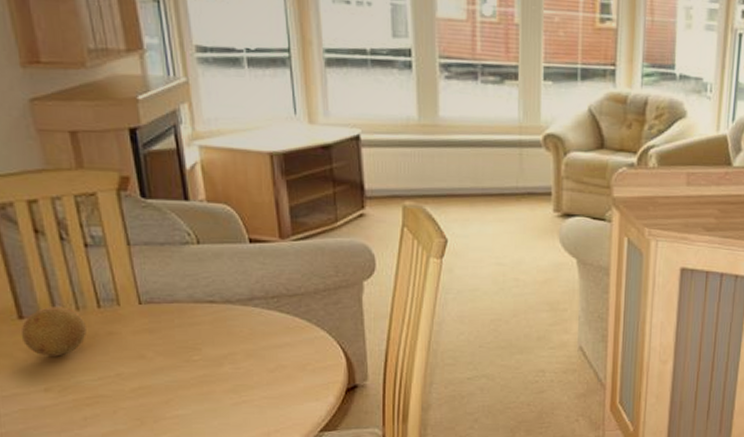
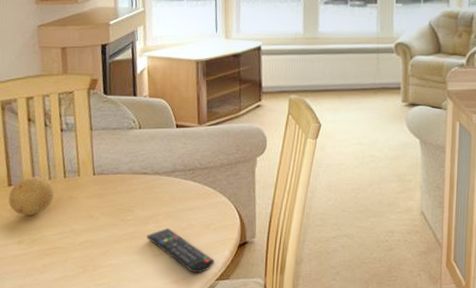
remote control: none [222,370,316,424] -> present [147,228,215,274]

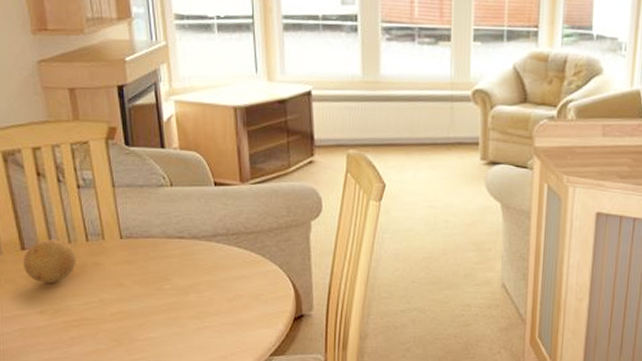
remote control: present [147,228,215,274] -> none [188,299,267,349]

